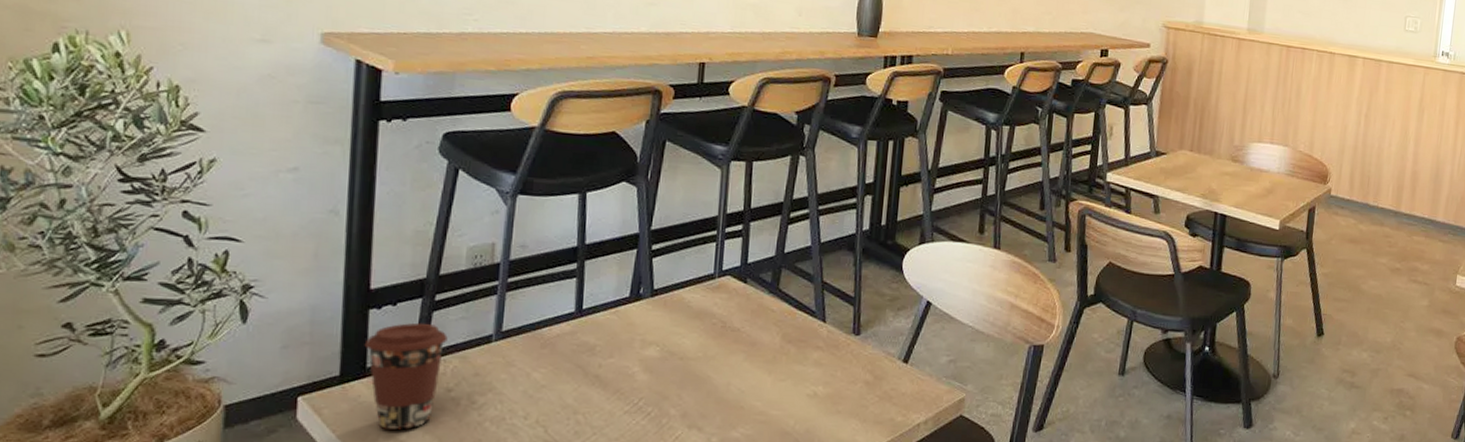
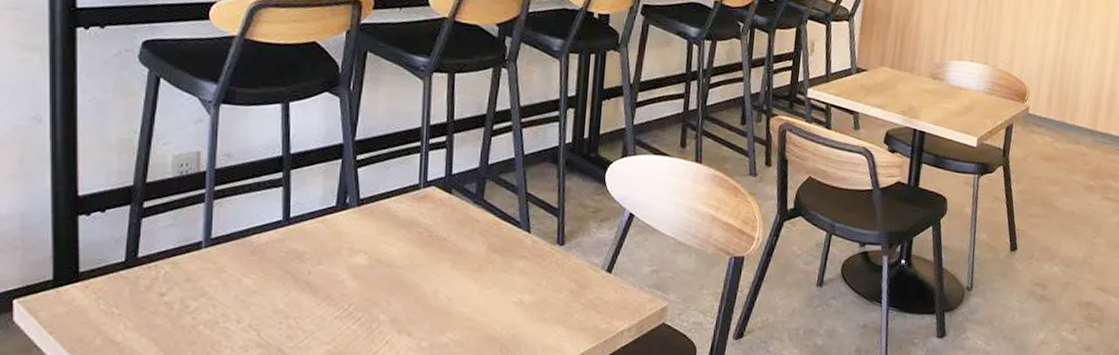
coffee cup: present [364,322,448,430] -> none [75,229,158,332]

